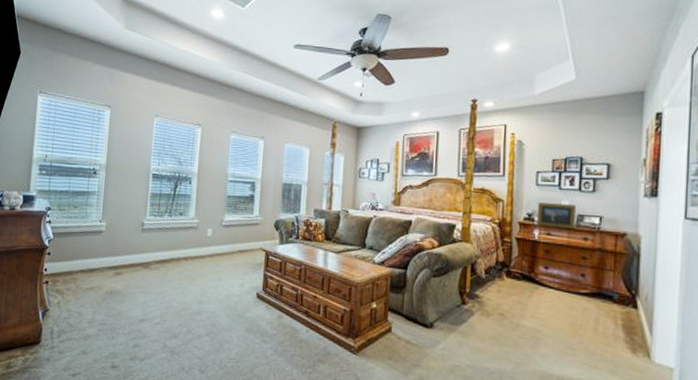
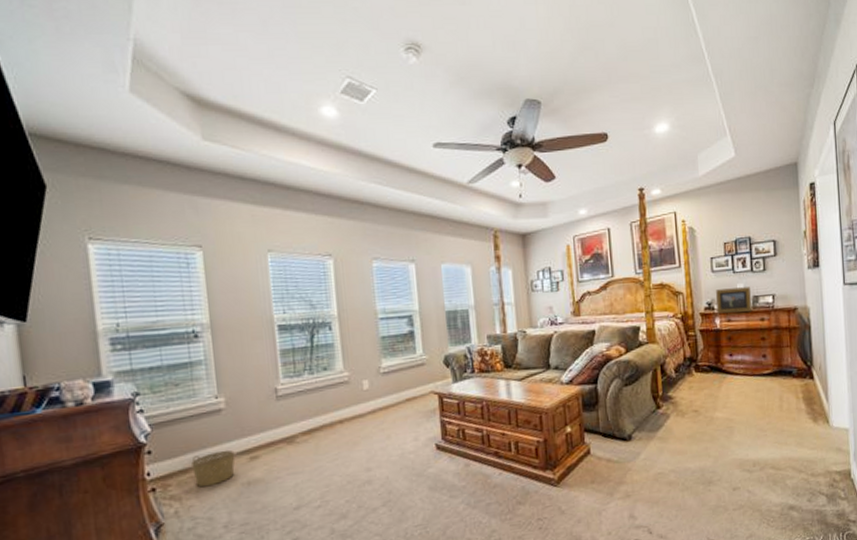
basket: none [75,262,106,289] -> present [191,450,235,488]

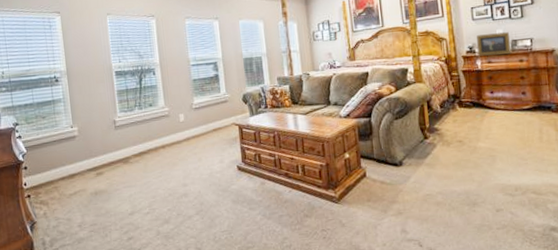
basket: present [191,450,235,488] -> none [55,167,86,196]

